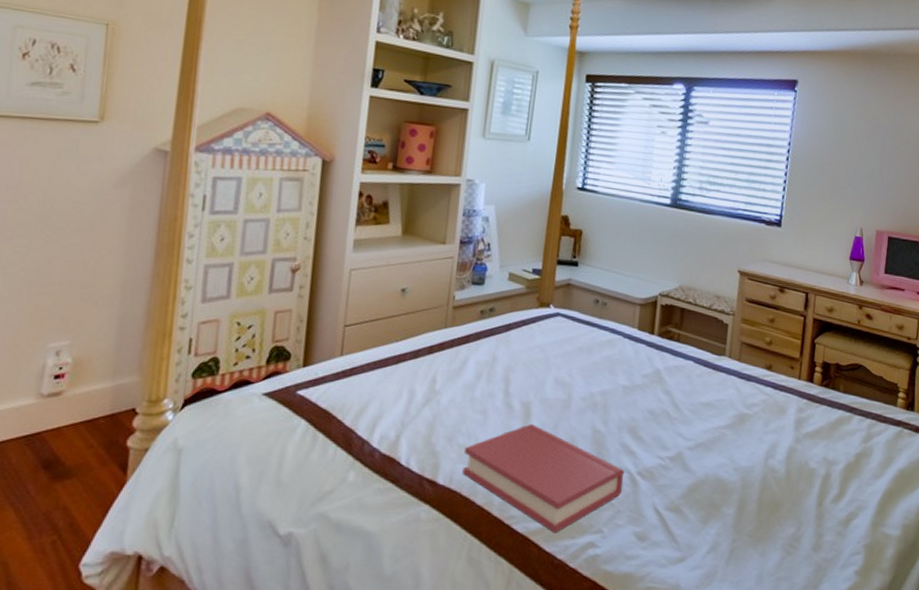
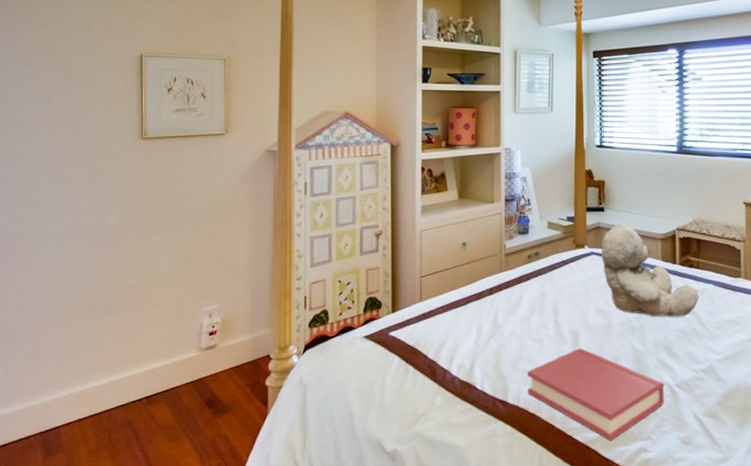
teddy bear: none [568,282,676,395] -> present [602,224,700,317]

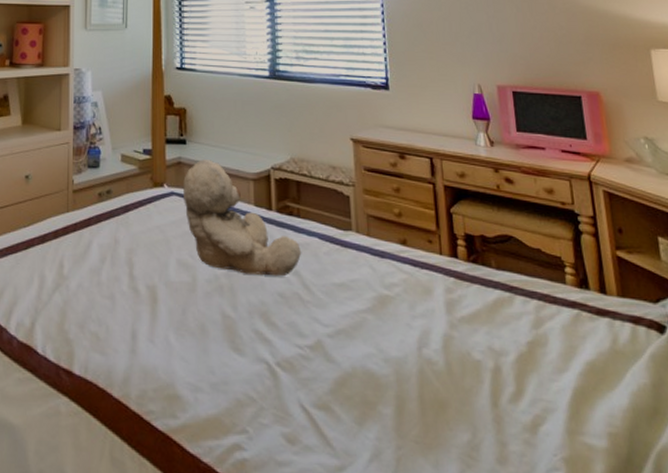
hardback book: present [527,347,665,441] -> none [97,308,263,432]

